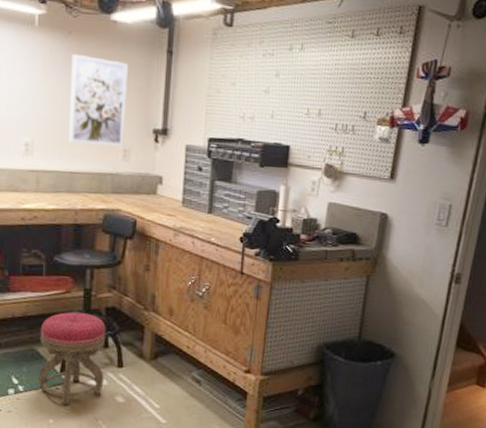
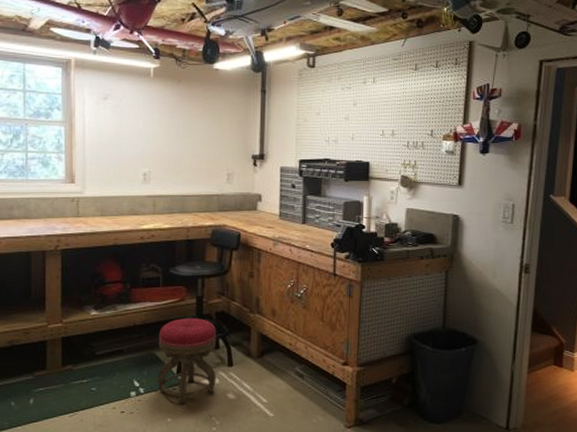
wall art: present [69,54,128,147] -> none [181,98,229,171]

